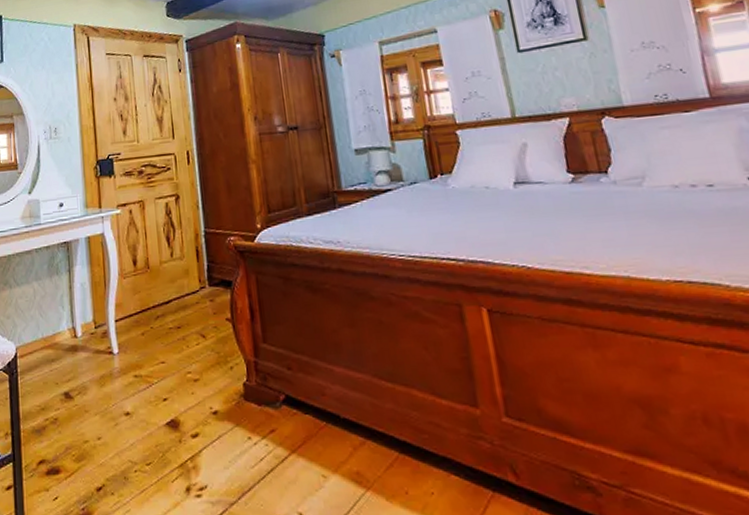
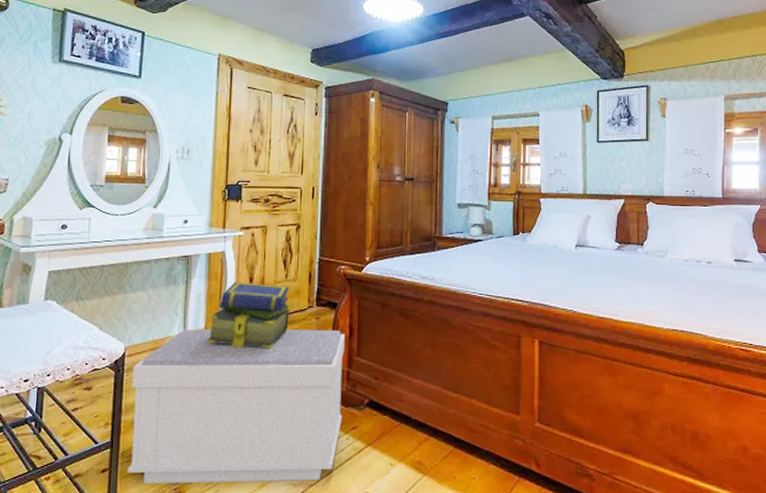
bench: none [26,313,257,502] -> present [127,329,346,484]
stack of books: none [96,265,182,341] -> present [206,281,292,349]

